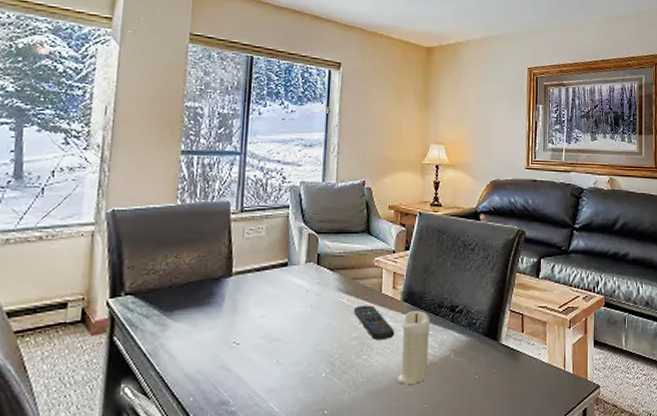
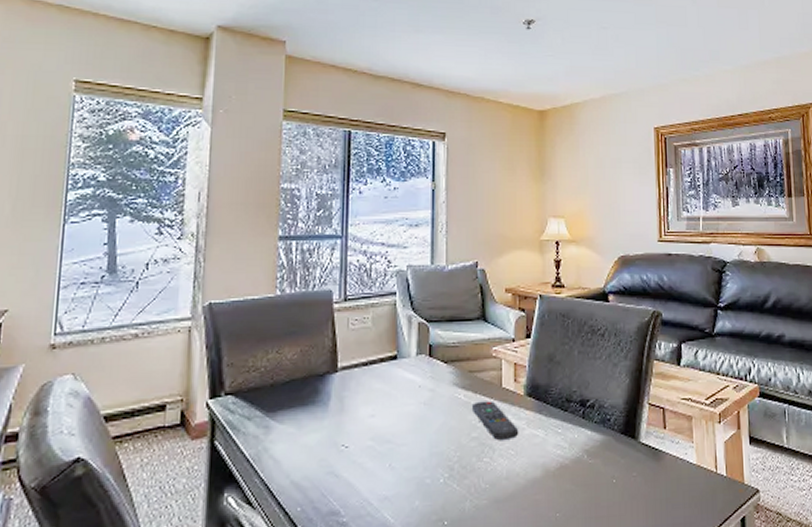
candle: present [397,311,431,385] -> none [524,406,559,491]

